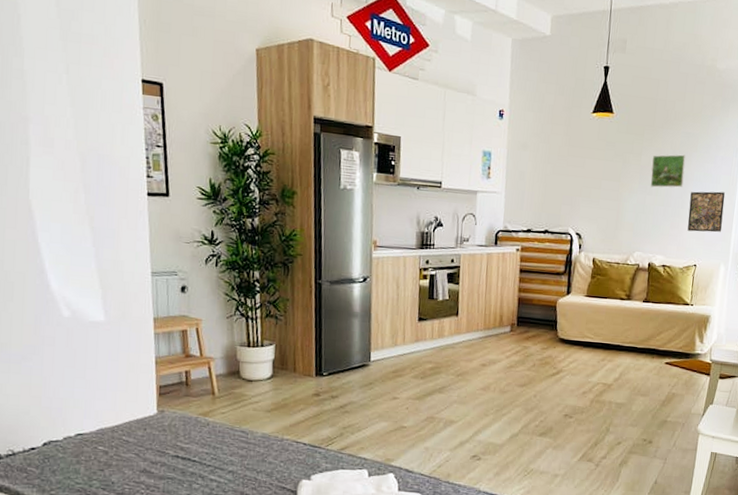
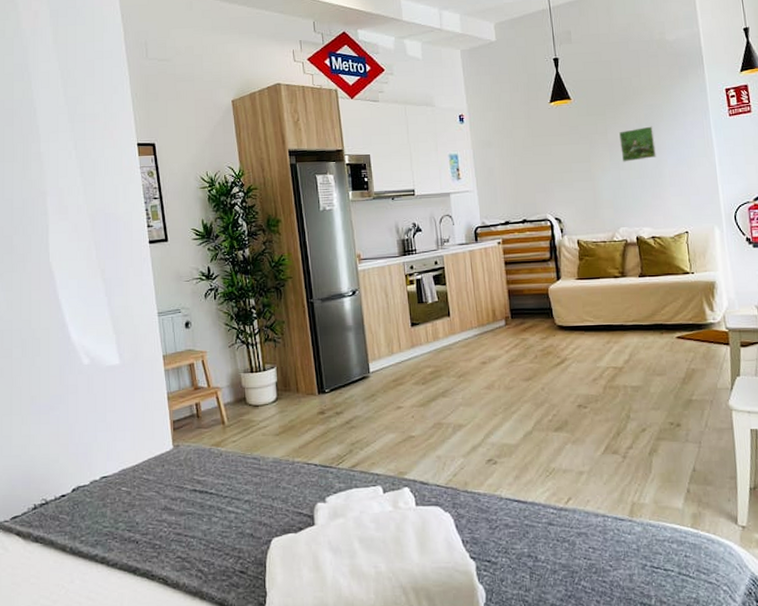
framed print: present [687,191,725,233] -> none [666,155,708,199]

